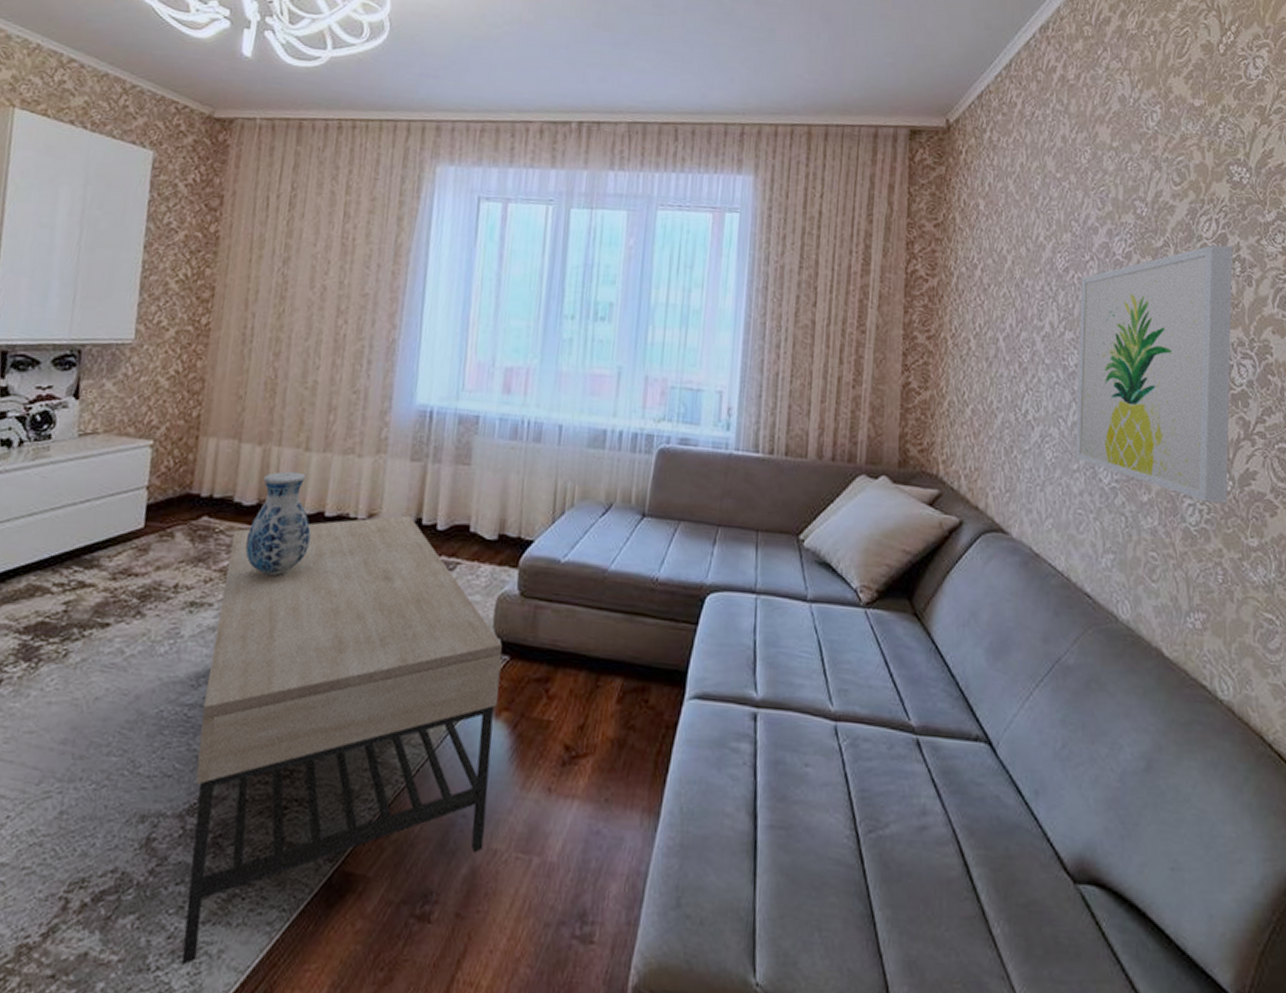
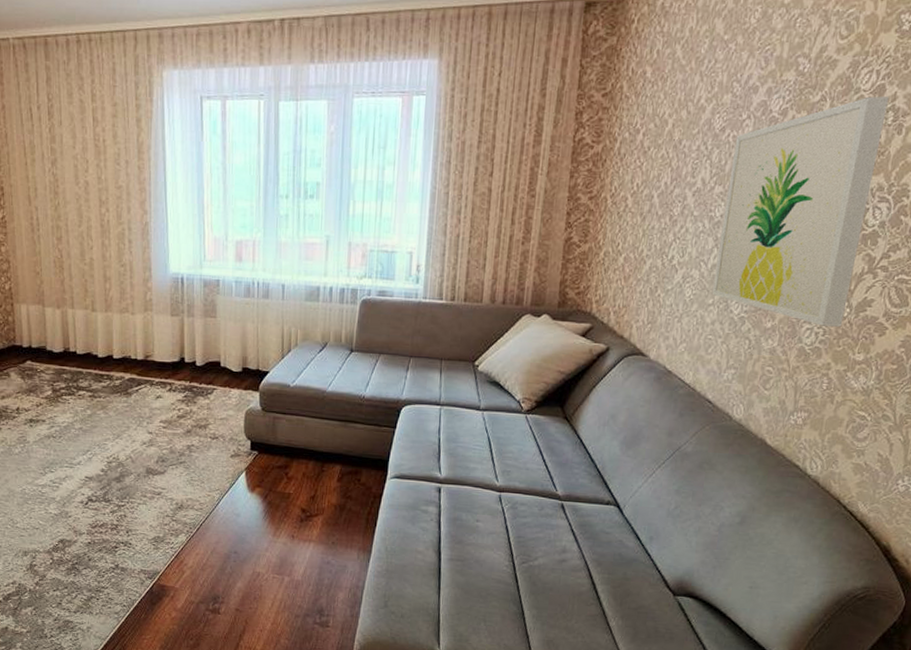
coffee table: present [181,515,502,965] -> none [50,356,253,635]
vase: present [245,471,311,576] -> none [61,327,105,401]

